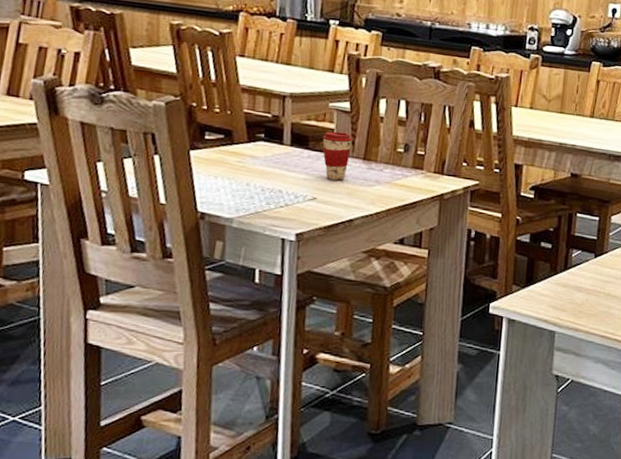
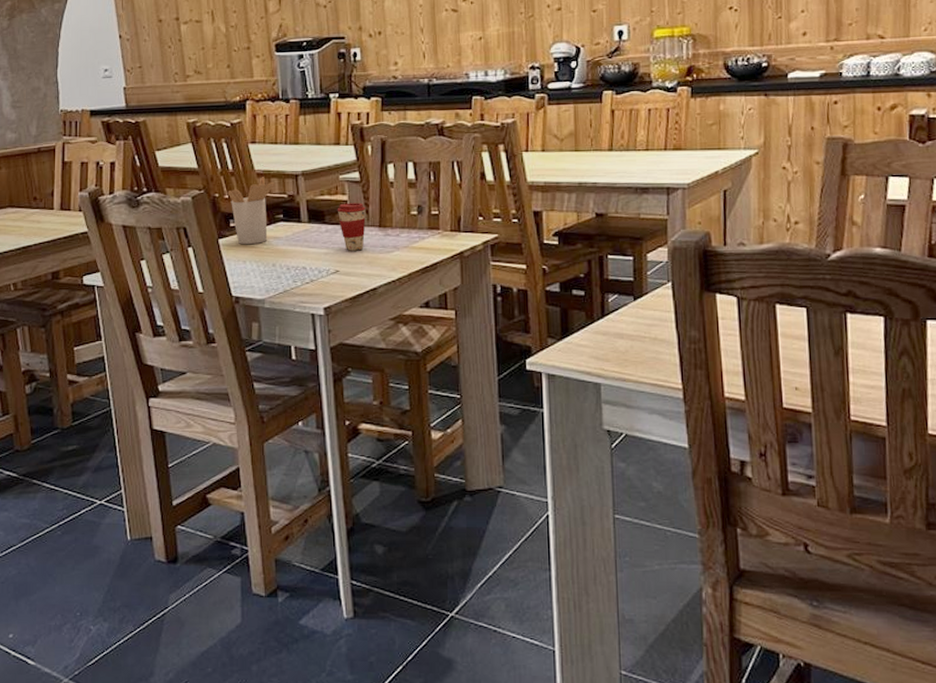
utensil holder: none [206,92,259,161] -> present [227,177,274,245]

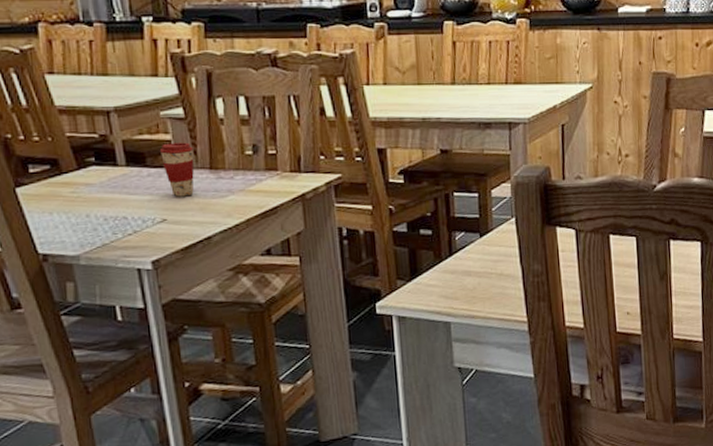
utensil holder: present [227,177,274,245] -> none [22,114,81,194]

